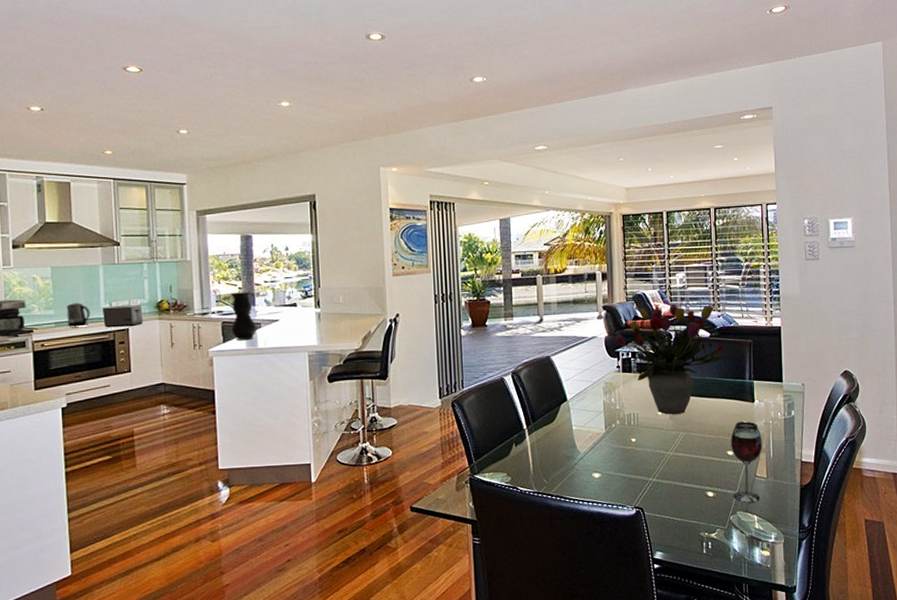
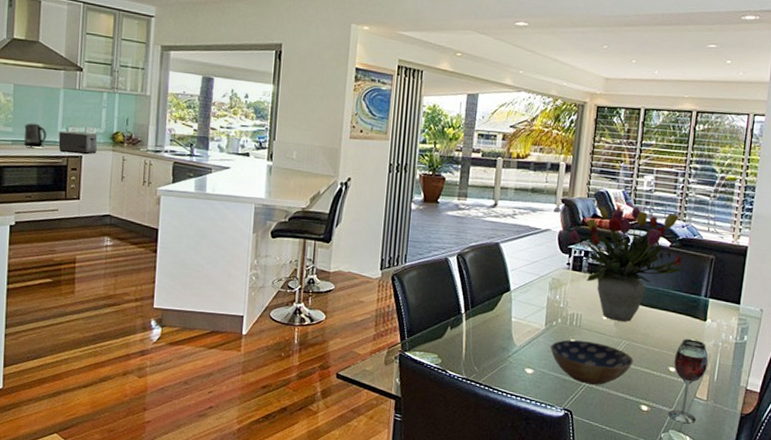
vase: present [230,292,257,340] -> none [181,133,208,184]
bowl: none [612,438,694,480] -> present [549,340,634,385]

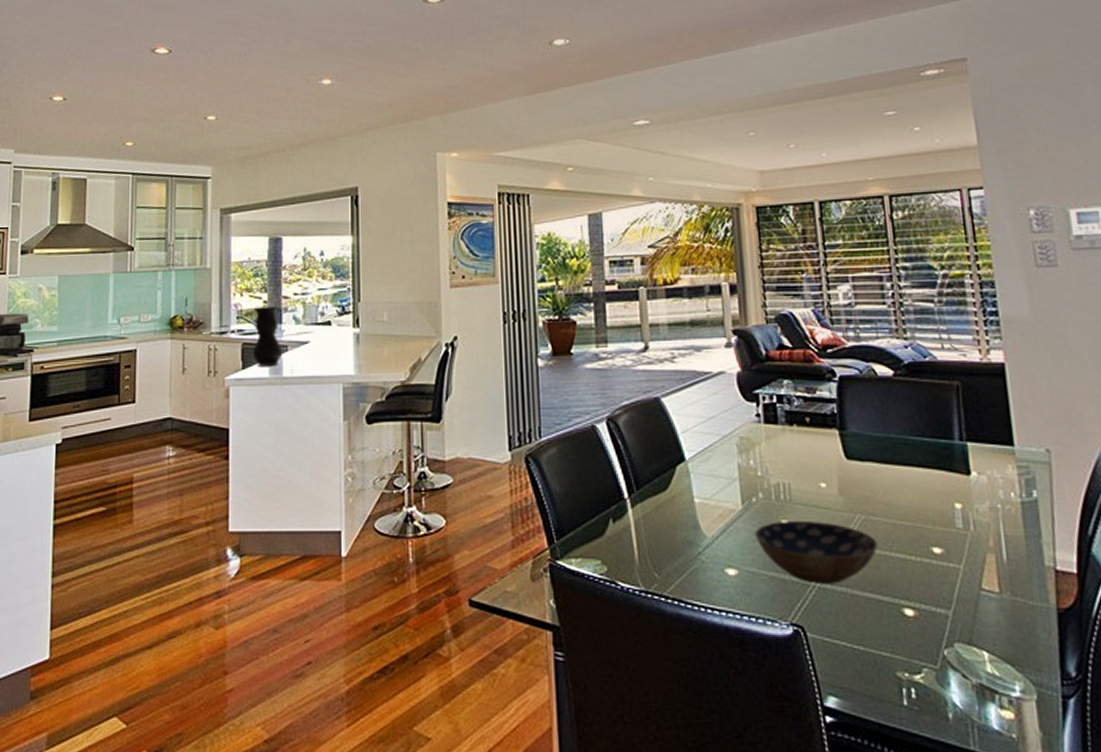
kettle: present [23,123,47,148] -> none [70,317,96,347]
toaster: present [58,131,98,155] -> none [109,321,153,348]
vase: none [181,133,208,184] -> present [252,306,283,366]
flower arrangement: present [568,206,685,322] -> none [751,328,919,487]
wineglass: present [669,339,708,423] -> none [936,503,991,630]

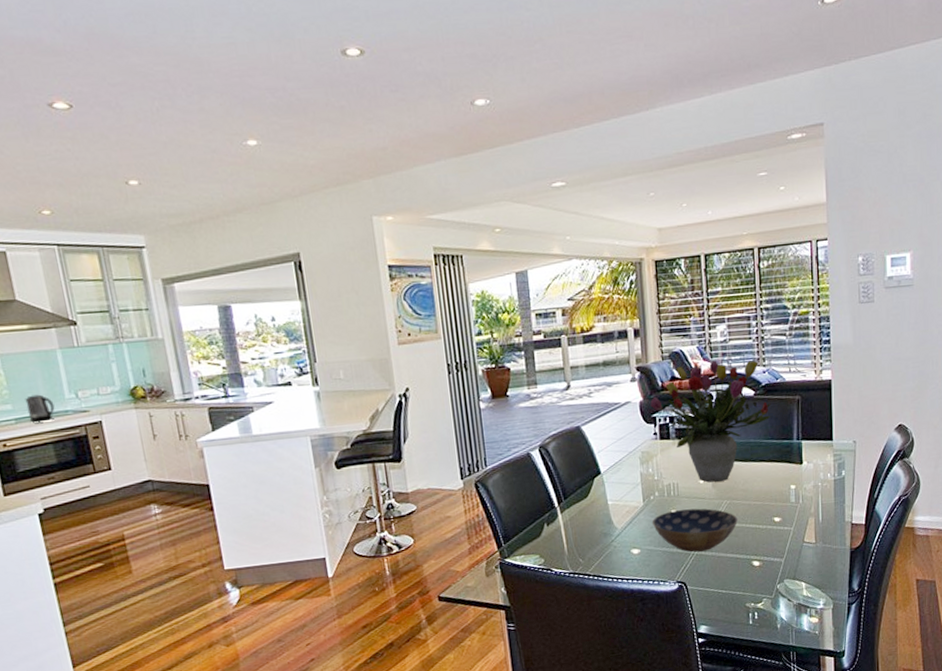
kettle: none [70,317,96,347] -> present [25,394,55,423]
vase: present [252,306,283,366] -> none [213,371,250,427]
flower arrangement: none [751,328,919,487] -> present [650,359,771,483]

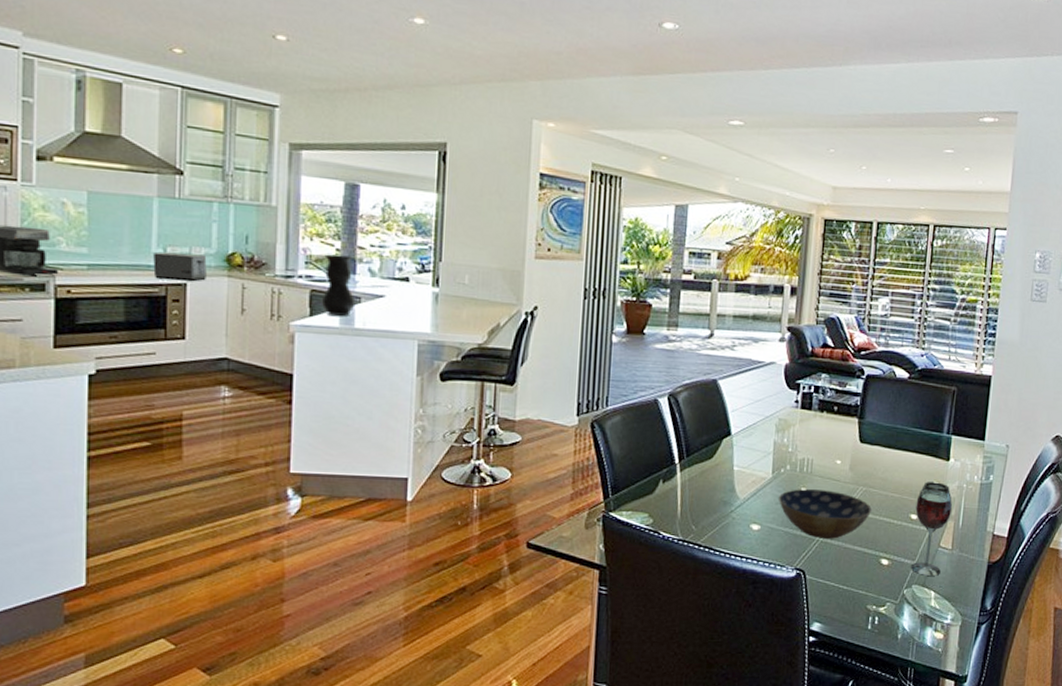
kettle: present [25,394,55,423] -> none [104,241,137,274]
toaster: none [68,393,117,422] -> present [153,252,207,282]
vase: none [213,371,250,427] -> present [321,254,356,316]
flower arrangement: present [650,359,771,483] -> none [796,334,925,465]
wineglass: none [777,485,811,570] -> present [911,482,952,576]

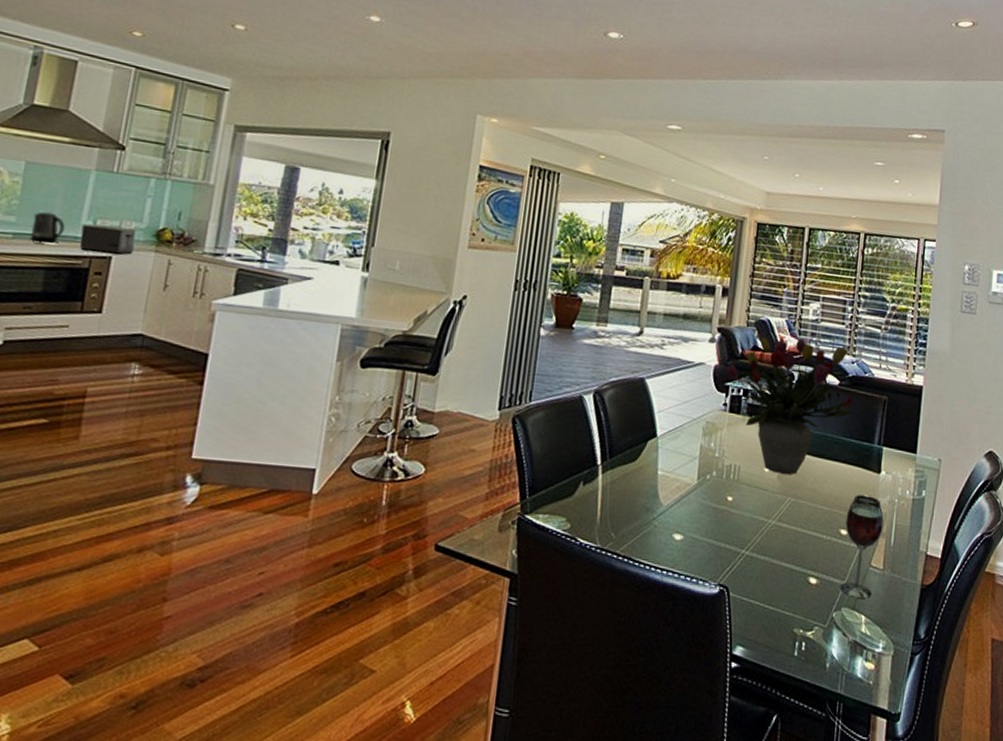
kettle: none [104,241,137,274] -> present [29,211,65,245]
vase: present [321,254,356,316] -> none [246,234,285,297]
bowl: present [778,489,873,539] -> none [702,497,801,553]
flower arrangement: none [796,334,925,465] -> present [725,337,856,474]

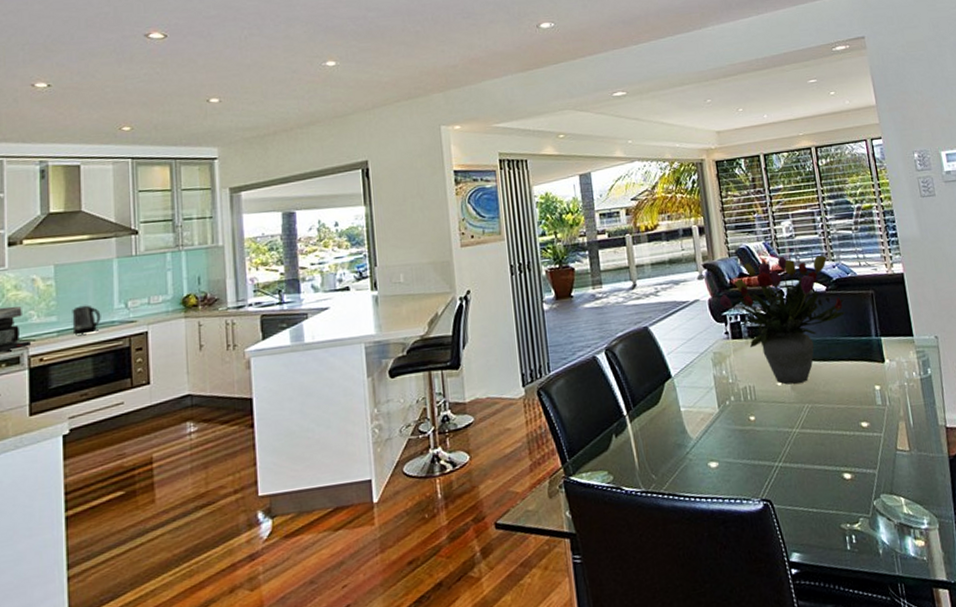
toaster: present [79,224,137,256] -> none [116,302,165,333]
wineglass: present [841,495,884,598] -> none [863,385,905,483]

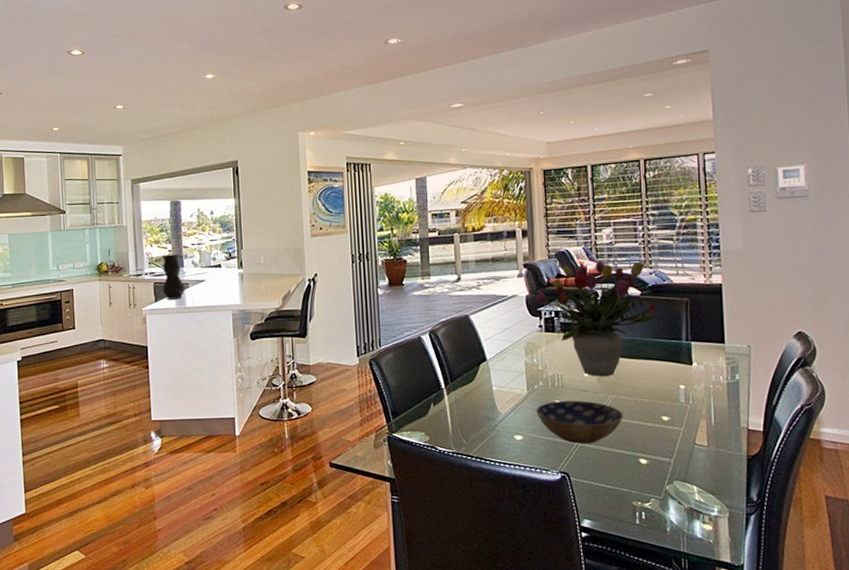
kettle: present [72,305,101,335] -> none [21,266,41,288]
vase: none [270,277,303,335] -> present [161,254,186,299]
bowl: none [729,413,823,465] -> present [535,401,624,444]

